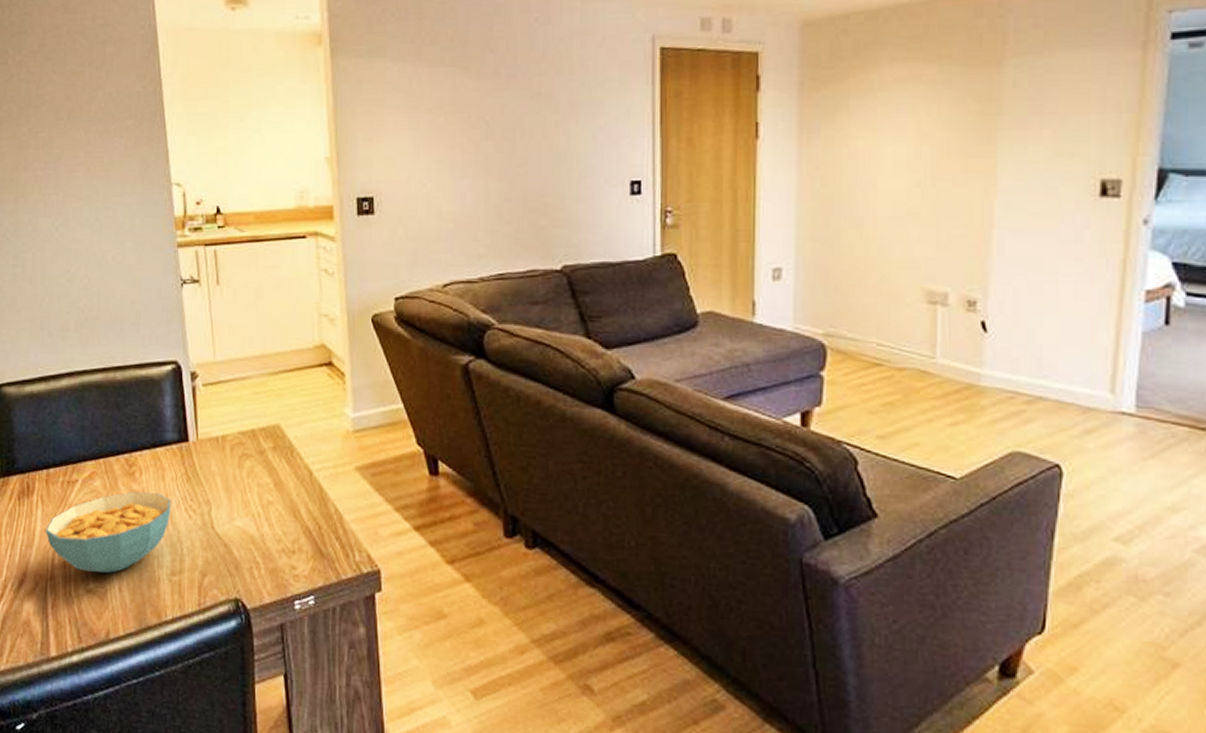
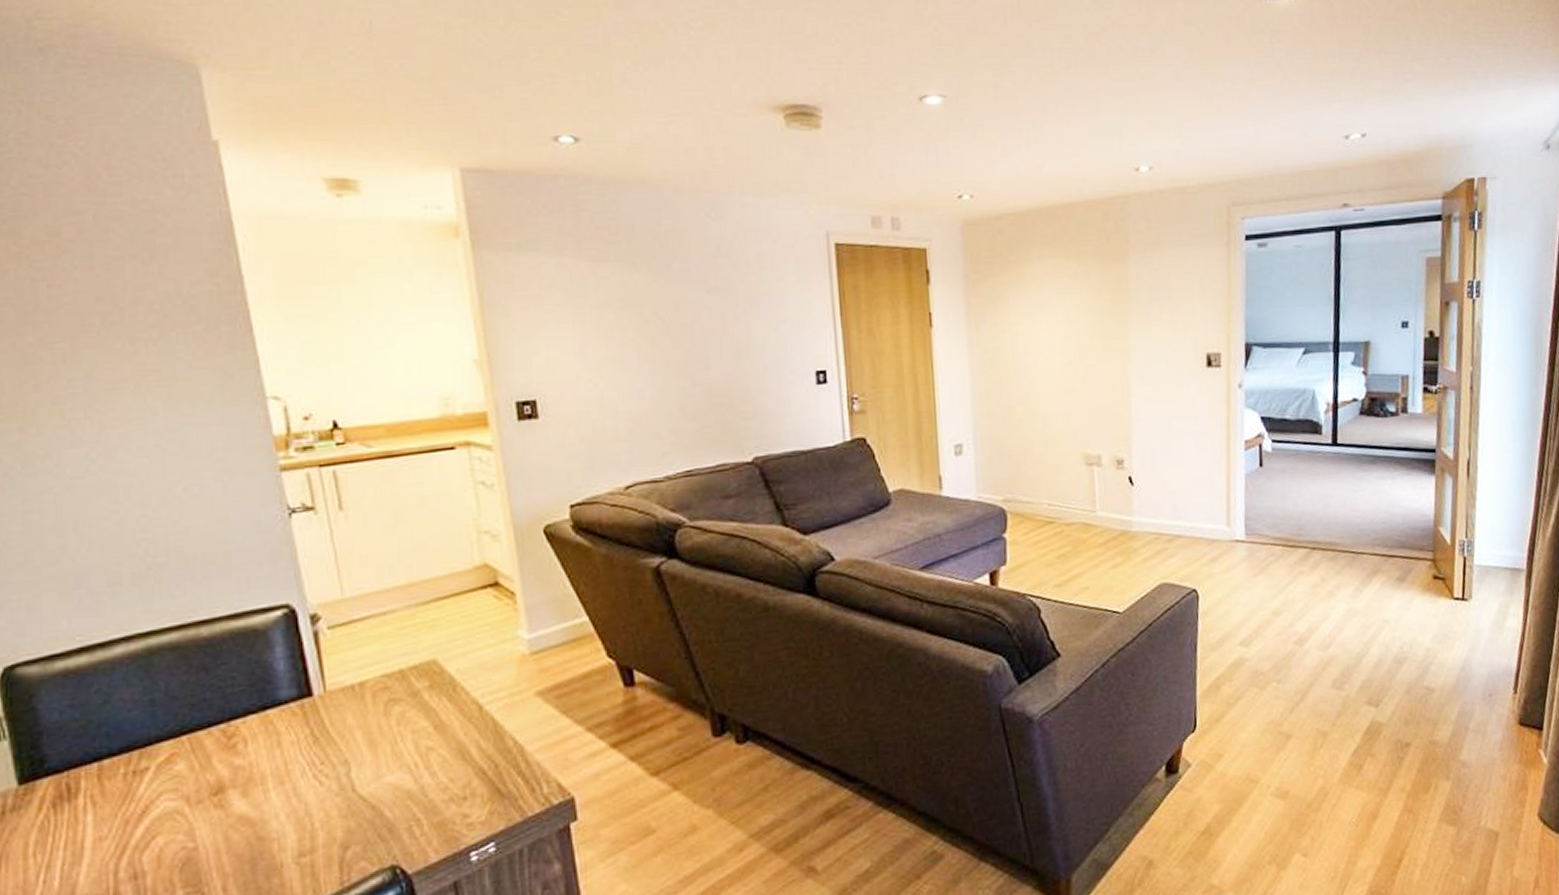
cereal bowl: present [45,491,172,573] -> none [100,763,294,878]

